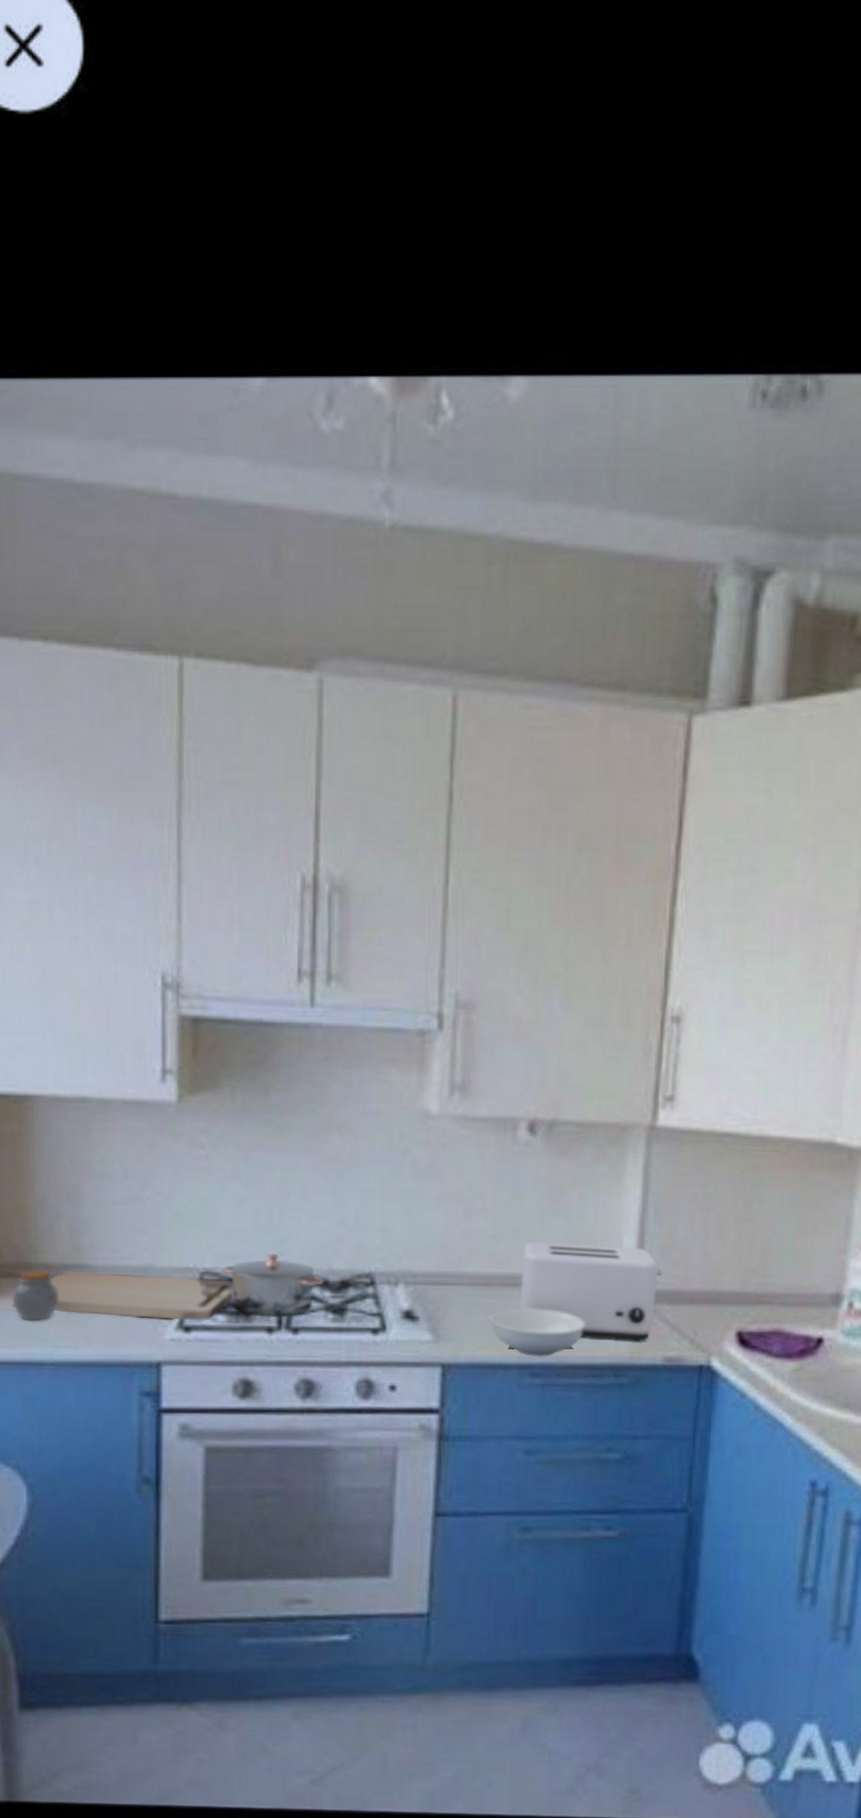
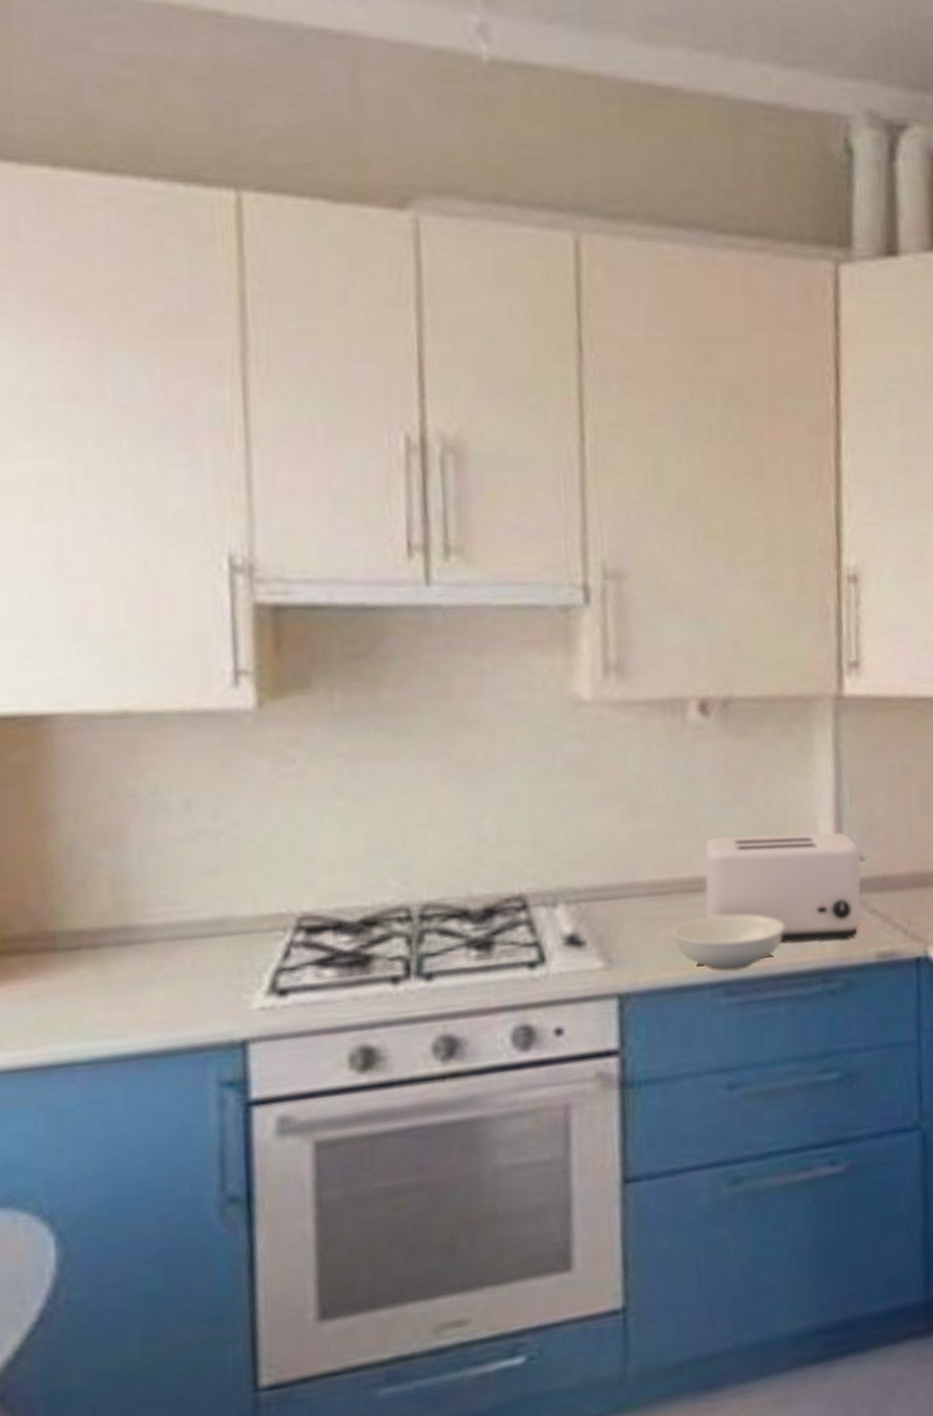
jar: present [13,1269,59,1322] -> none [27,938,97,1010]
cutting board: present [13,1270,233,1321] -> none [28,923,344,996]
cooking pot: present [222,1253,324,1318] -> none [327,883,463,967]

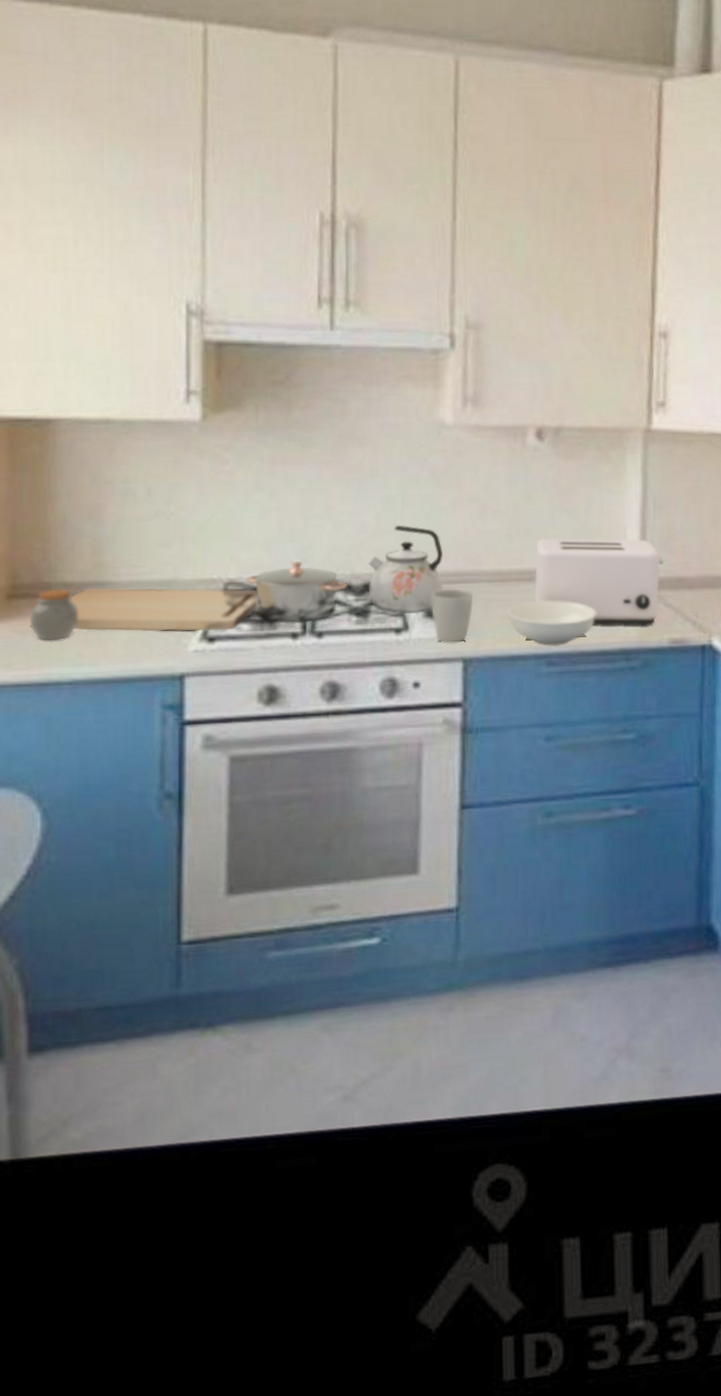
jar: none [27,938,97,1010] -> present [30,588,79,641]
cutting board: none [28,923,344,996] -> present [30,587,258,632]
cooking pot: none [327,883,463,967] -> present [247,560,347,624]
kettle: none [489,830,587,944] -> present [368,525,443,614]
mug: none [573,905,629,978] -> present [431,588,474,644]

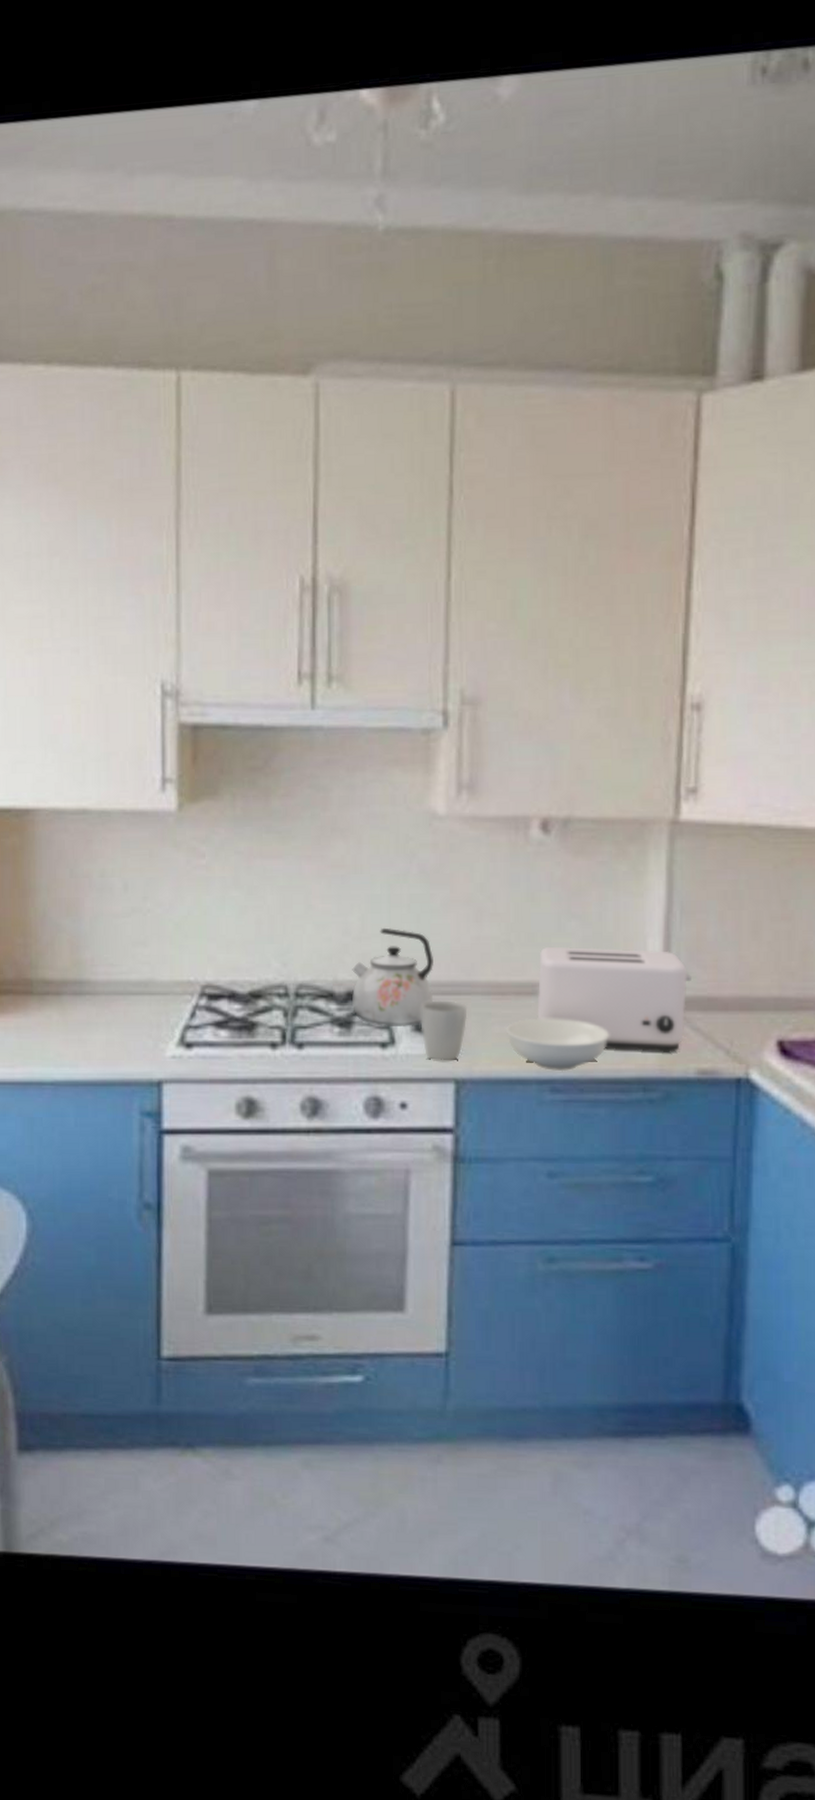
cutting board: present [30,587,258,632] -> none [13,986,235,1037]
jar: present [30,588,79,641] -> none [13,985,59,1040]
cooking pot: present [247,560,347,624] -> none [224,964,329,1032]

